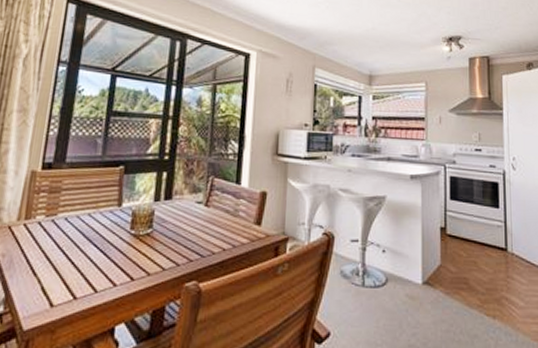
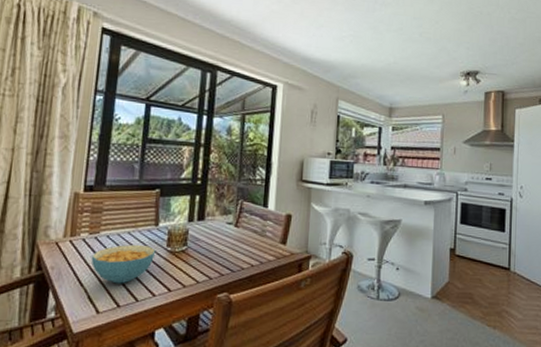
cereal bowl: none [46,227,119,273] -> present [91,244,156,284]

